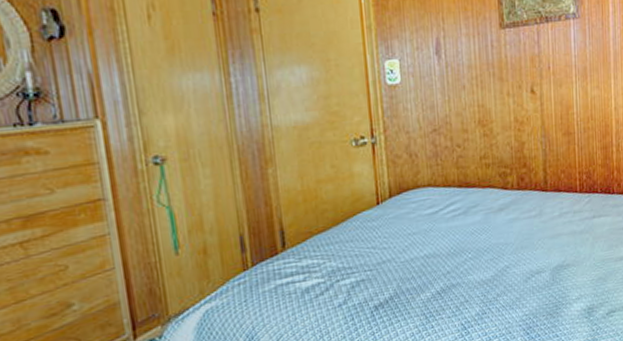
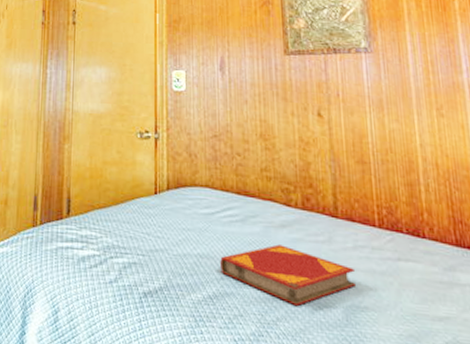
hardback book: none [446,227,561,279] -> present [220,244,356,306]

